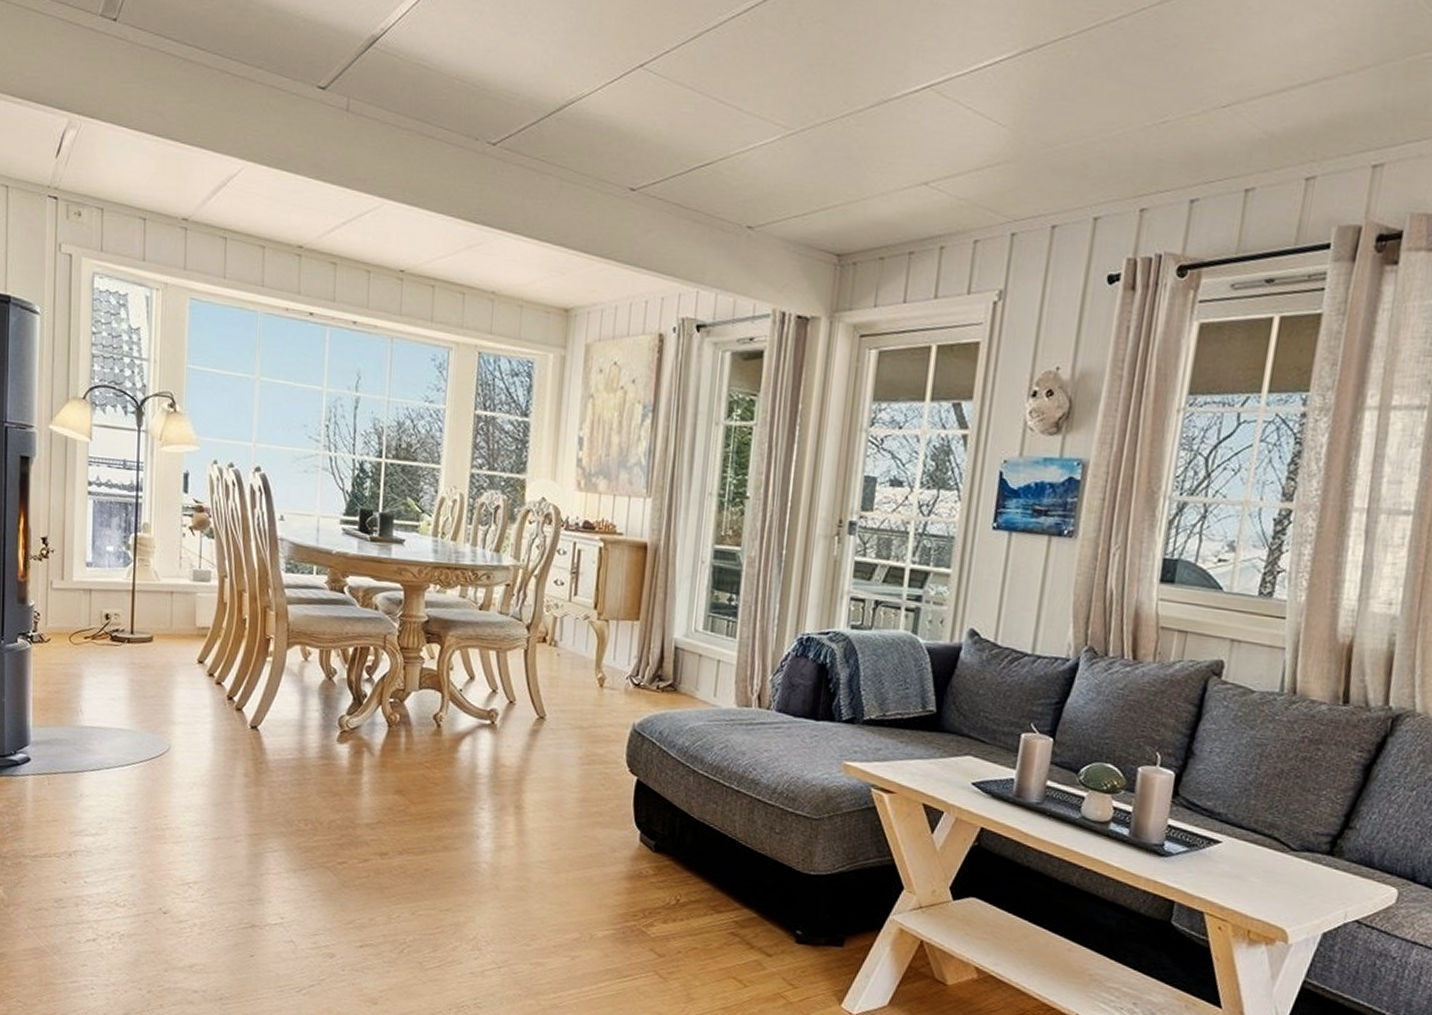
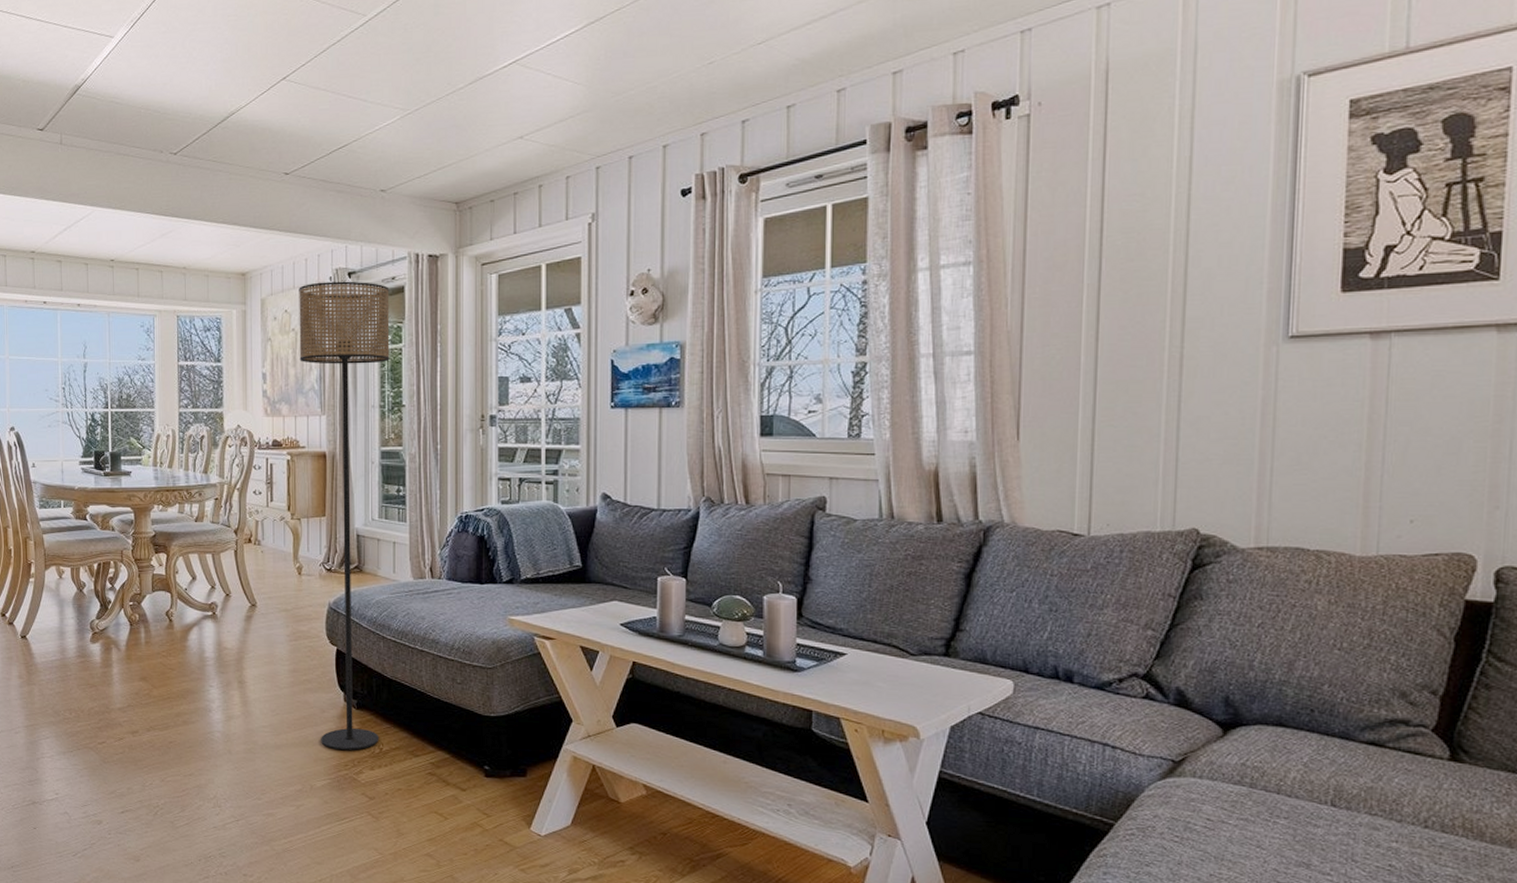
floor lamp: none [607,332,745,899] -> present [299,281,390,751]

